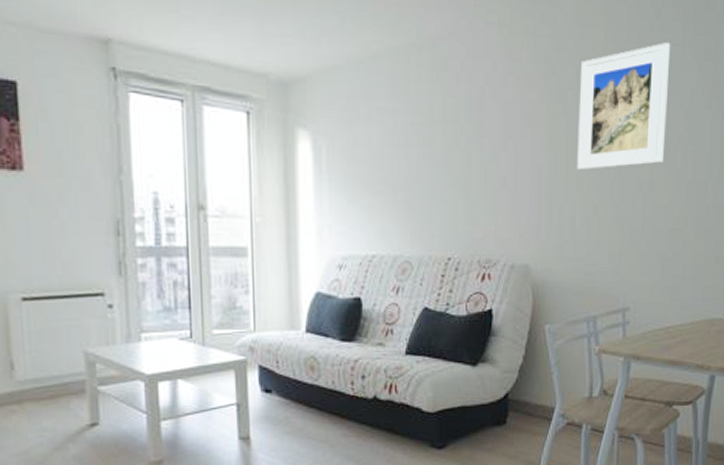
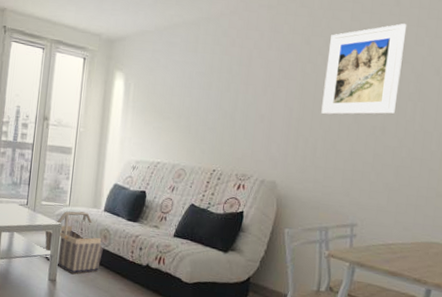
basket: none [223,337,312,426] -> present [45,211,103,275]

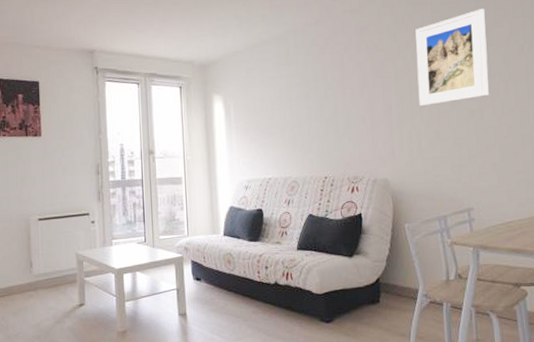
basket: present [45,211,103,275] -> none [167,240,229,305]

